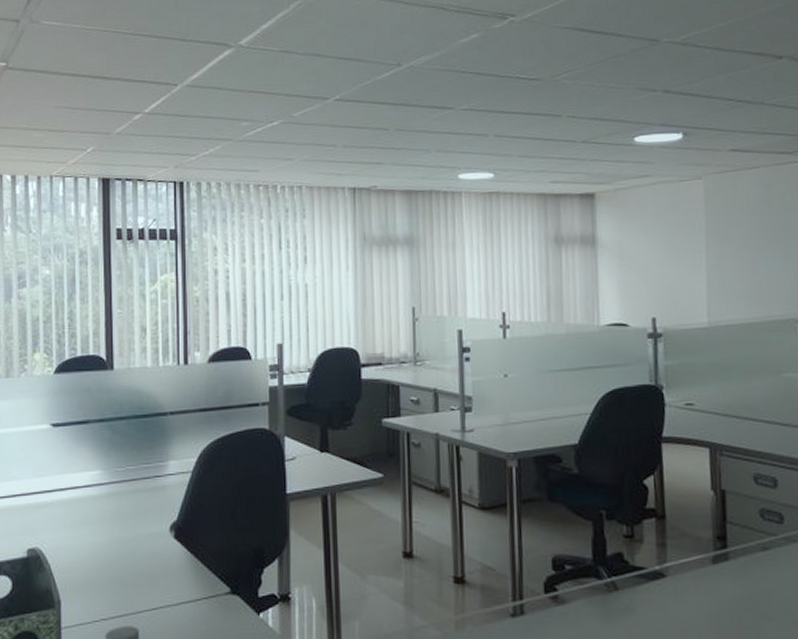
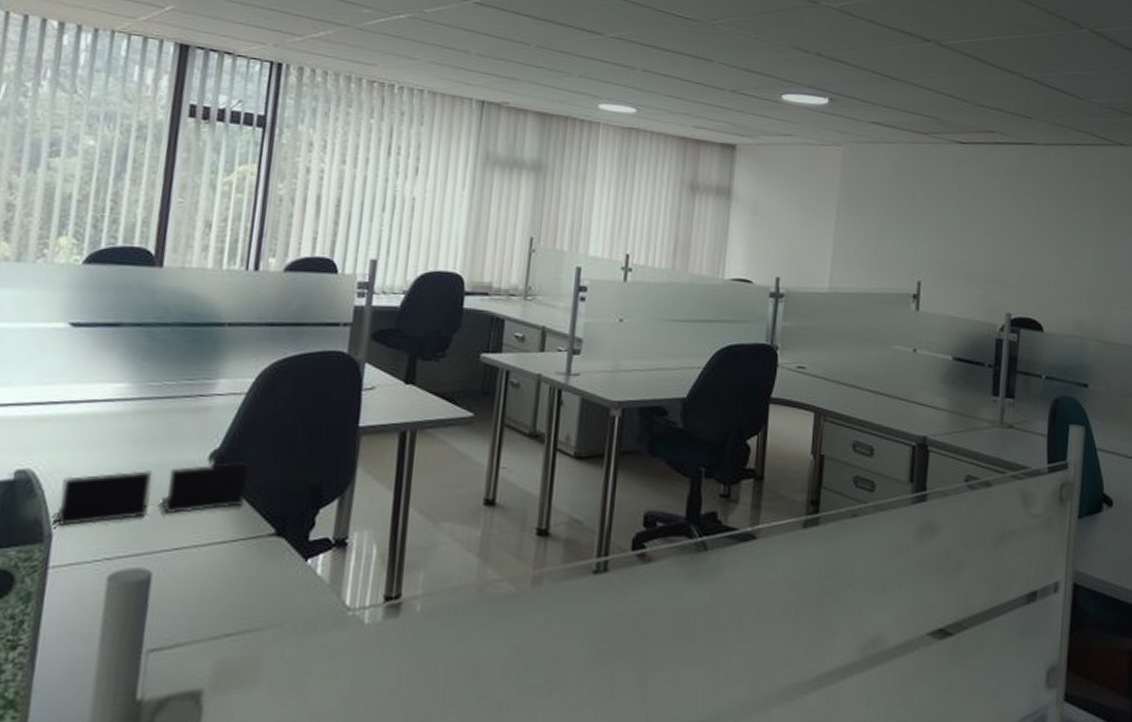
laptop: none [62,531,203,593] -> present [57,462,250,526]

